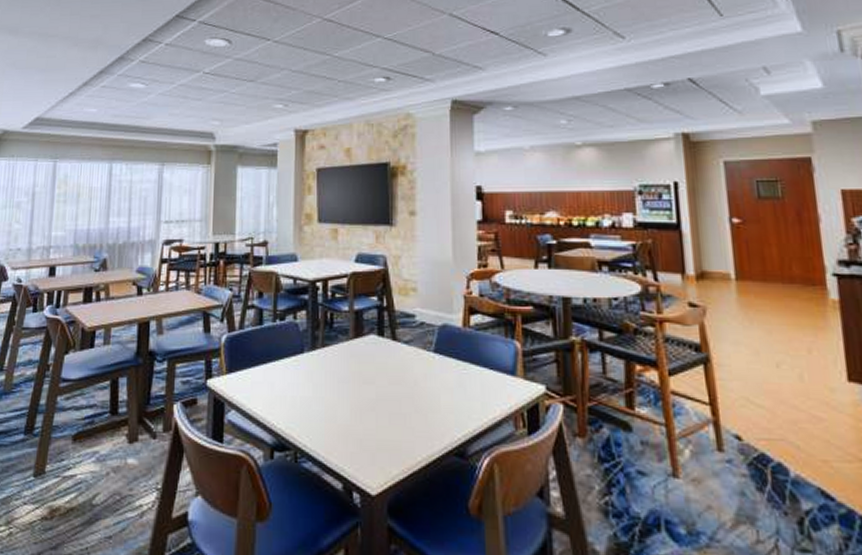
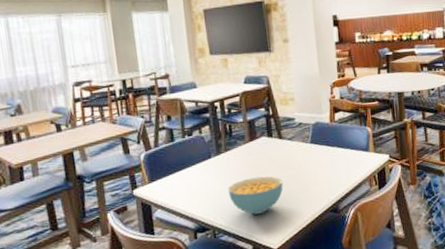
cereal bowl: none [320,387,392,440] -> present [228,176,283,215]

